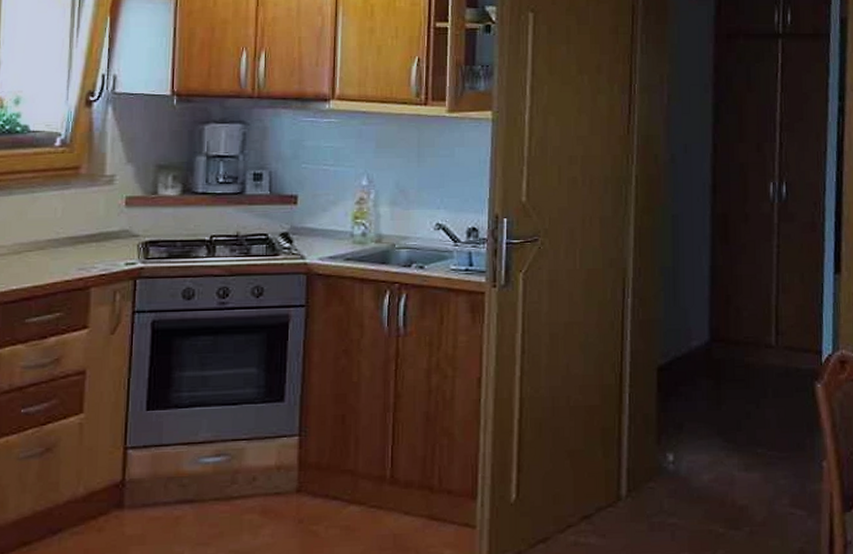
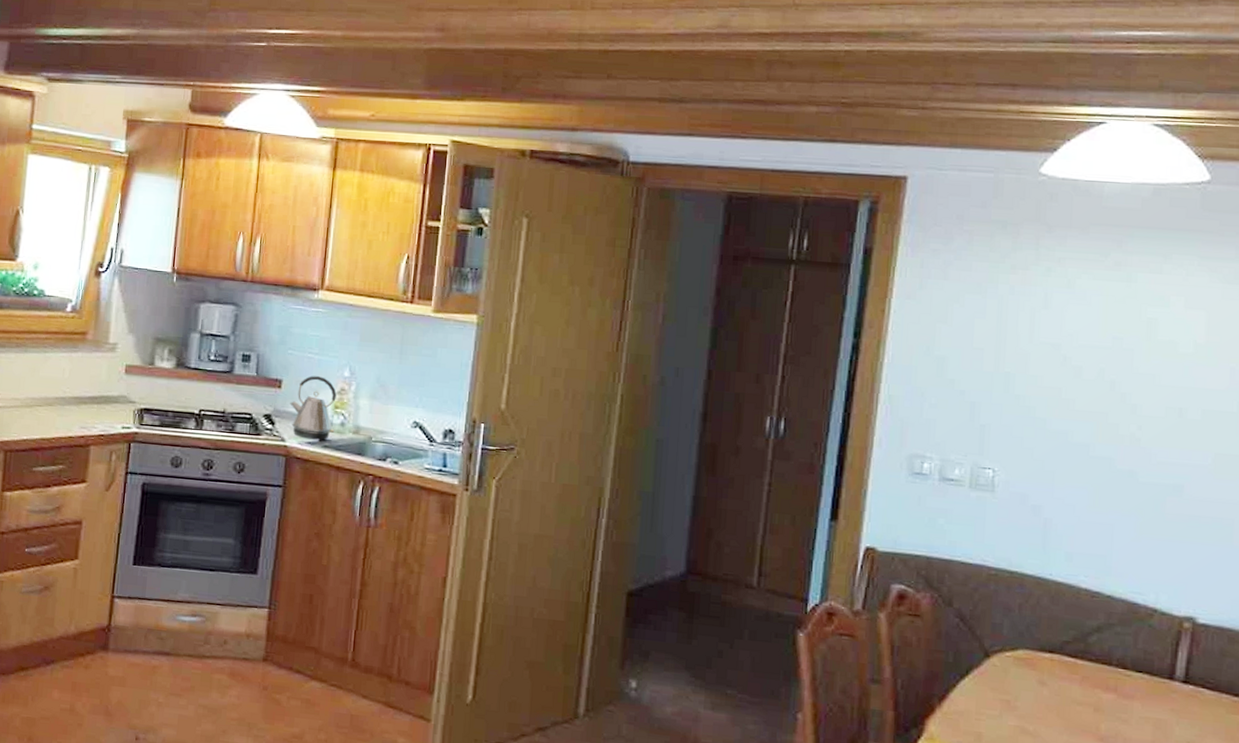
kettle: none [307,188,356,255] -> present [290,376,337,441]

